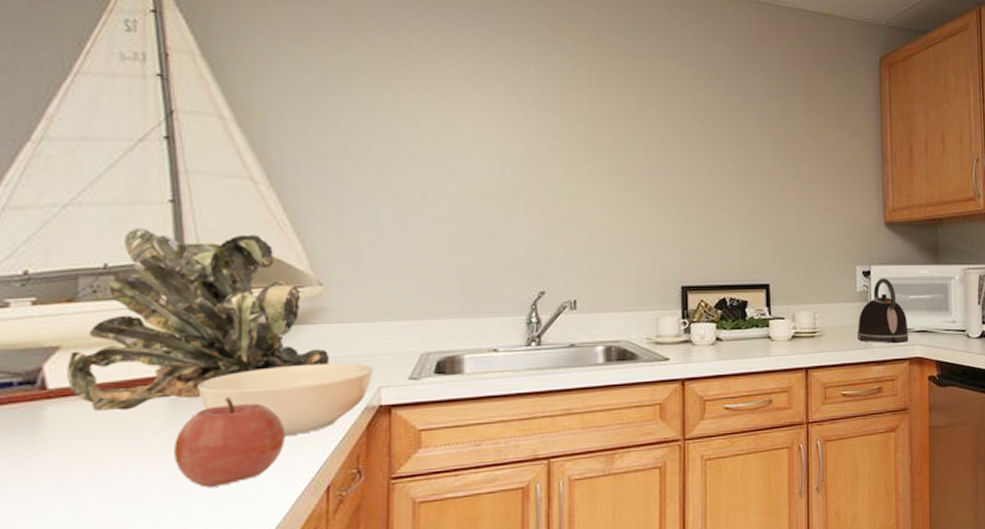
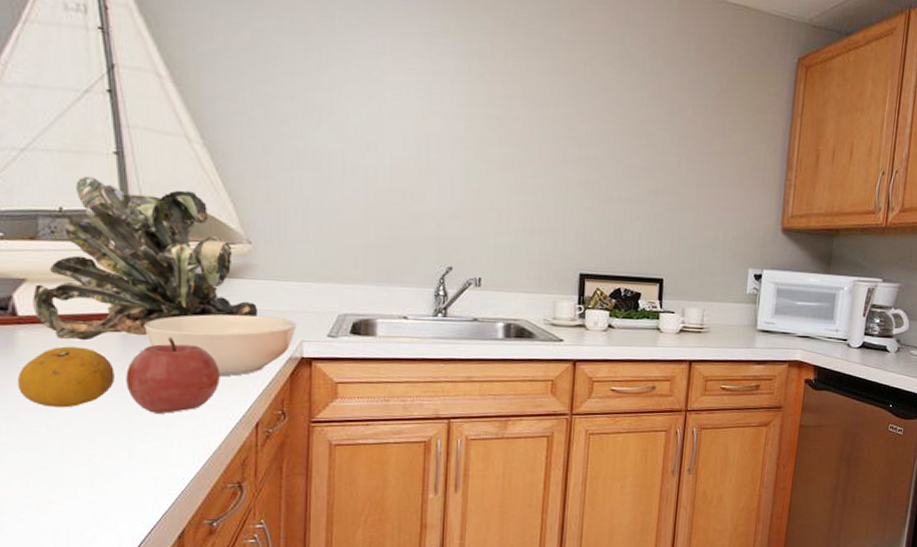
fruit: none [41,418,160,493] -> present [17,346,115,408]
kettle: present [856,278,910,343] -> none [741,282,793,345]

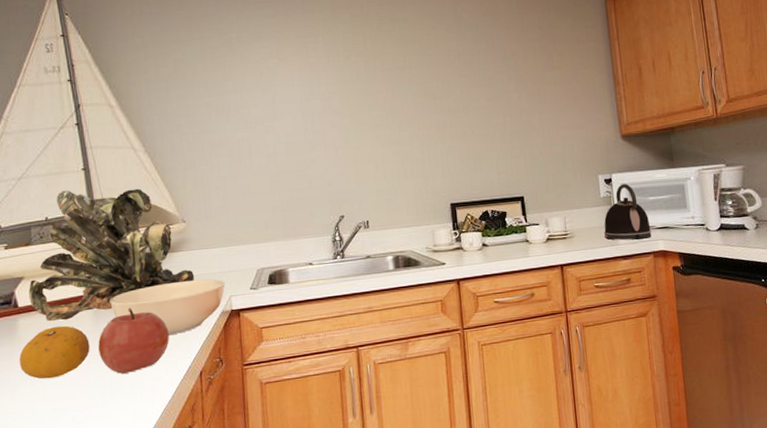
kettle: none [741,282,793,345] -> present [603,183,652,241]

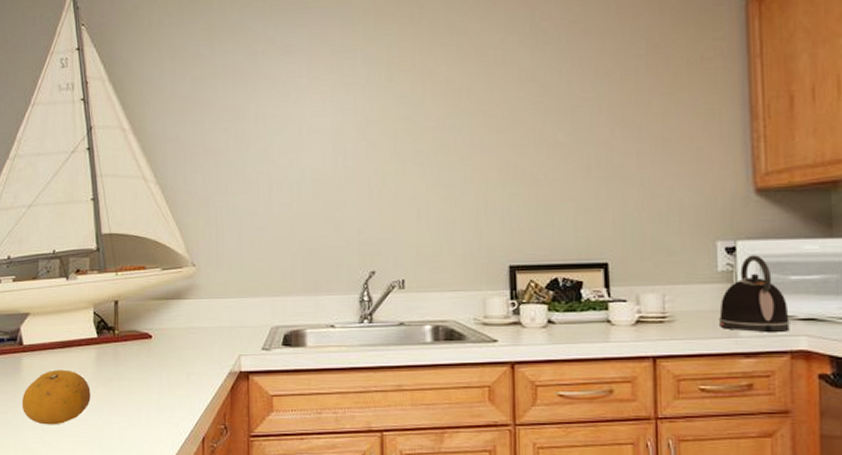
plant: present [29,188,195,322] -> none [34,222,202,364]
fruit: present [98,308,170,374] -> none [99,357,172,429]
bowl: present [108,279,225,335] -> none [111,332,234,392]

